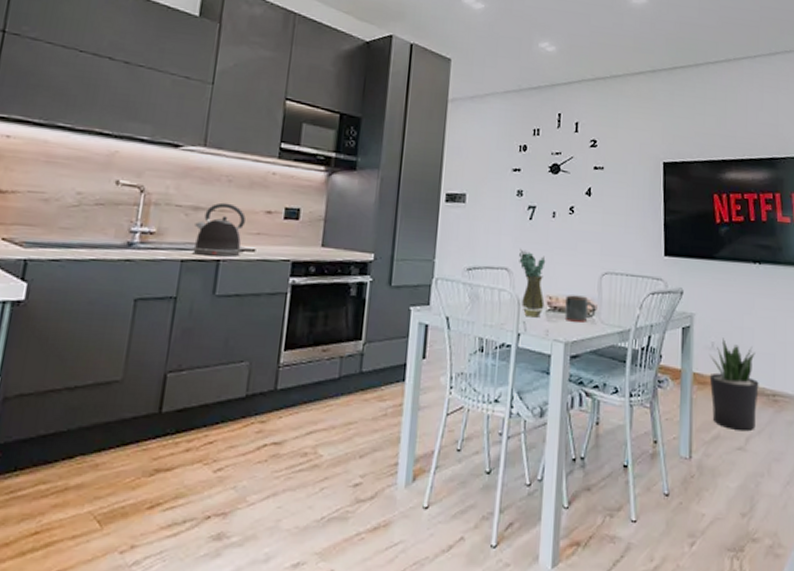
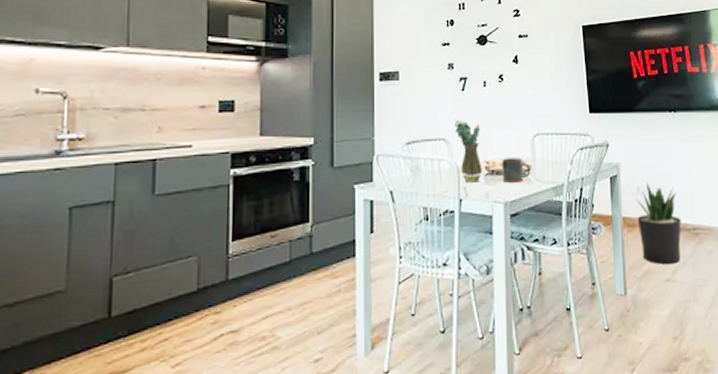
kettle: present [193,202,246,257] -> none [126,101,181,156]

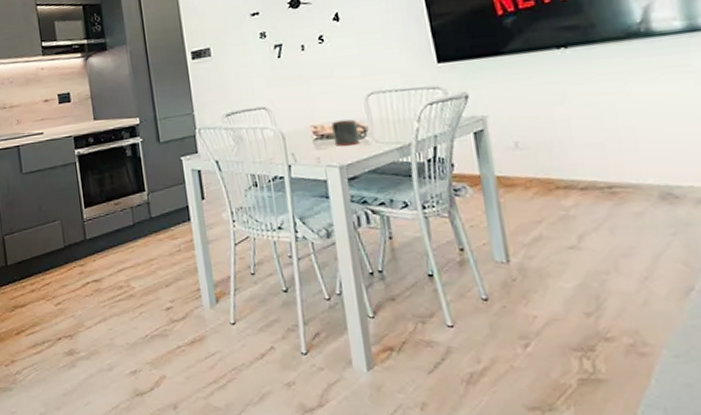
vase: present [455,118,483,183] -> none [274,86,311,149]
planter: present [636,182,681,264] -> none [514,135,590,229]

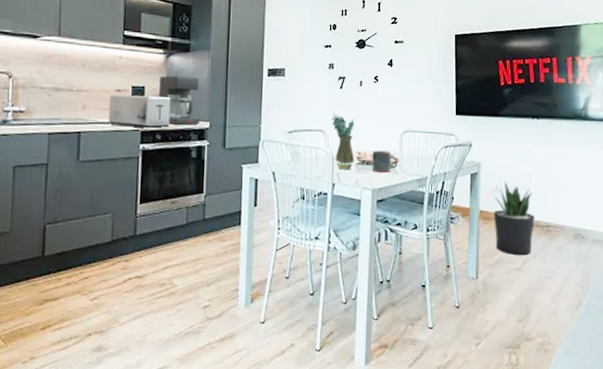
toaster: none [38,98,100,135] -> present [108,95,171,129]
coffee maker: none [82,74,129,126] -> present [159,76,200,125]
vase: none [274,86,311,149] -> present [332,113,355,170]
planter: none [514,135,590,229] -> present [493,181,535,255]

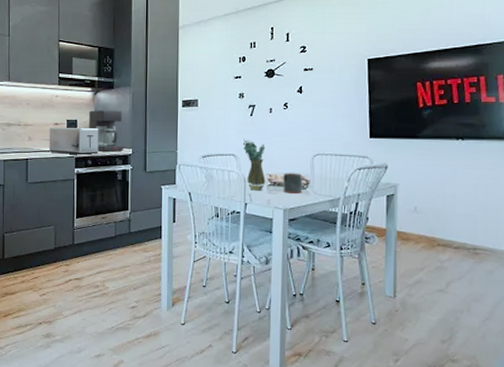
planter: present [493,181,535,255] -> none [412,203,460,277]

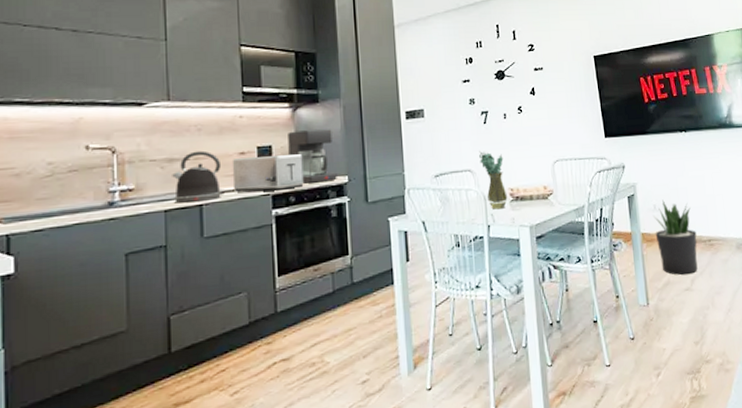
kettle: none [9,119,43,156] -> present [172,150,225,203]
mug: present [283,173,309,194] -> none [525,183,553,208]
planter: none [412,203,460,277] -> present [653,199,698,275]

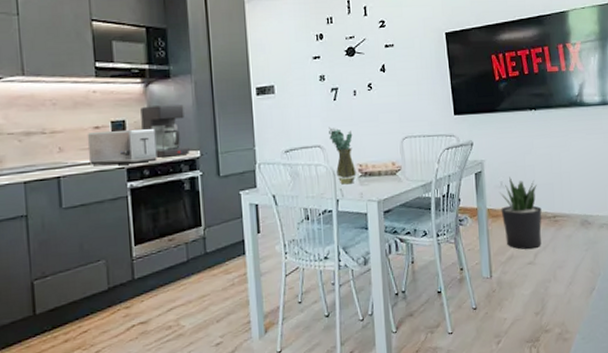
kettle: present [172,150,225,203] -> none [30,124,81,175]

